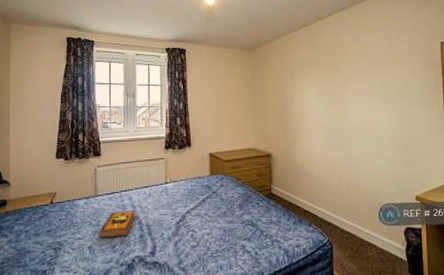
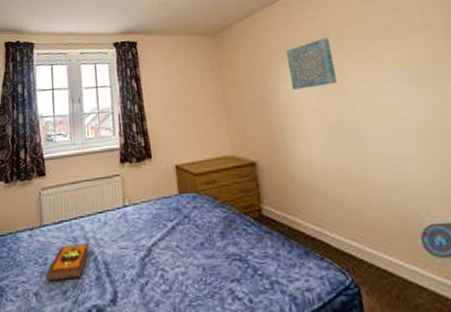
wall art: none [305,61,339,100] -> present [286,37,337,90]

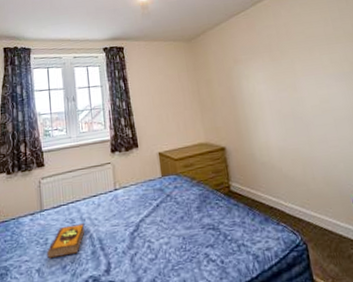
wall art: present [286,37,337,90] -> none [249,43,289,86]

